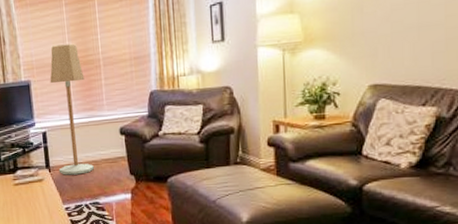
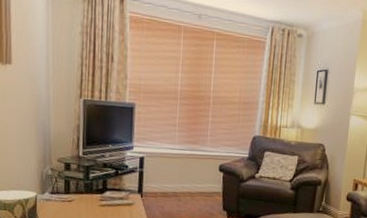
floor lamp: present [50,43,94,175] -> none [151,74,192,204]

